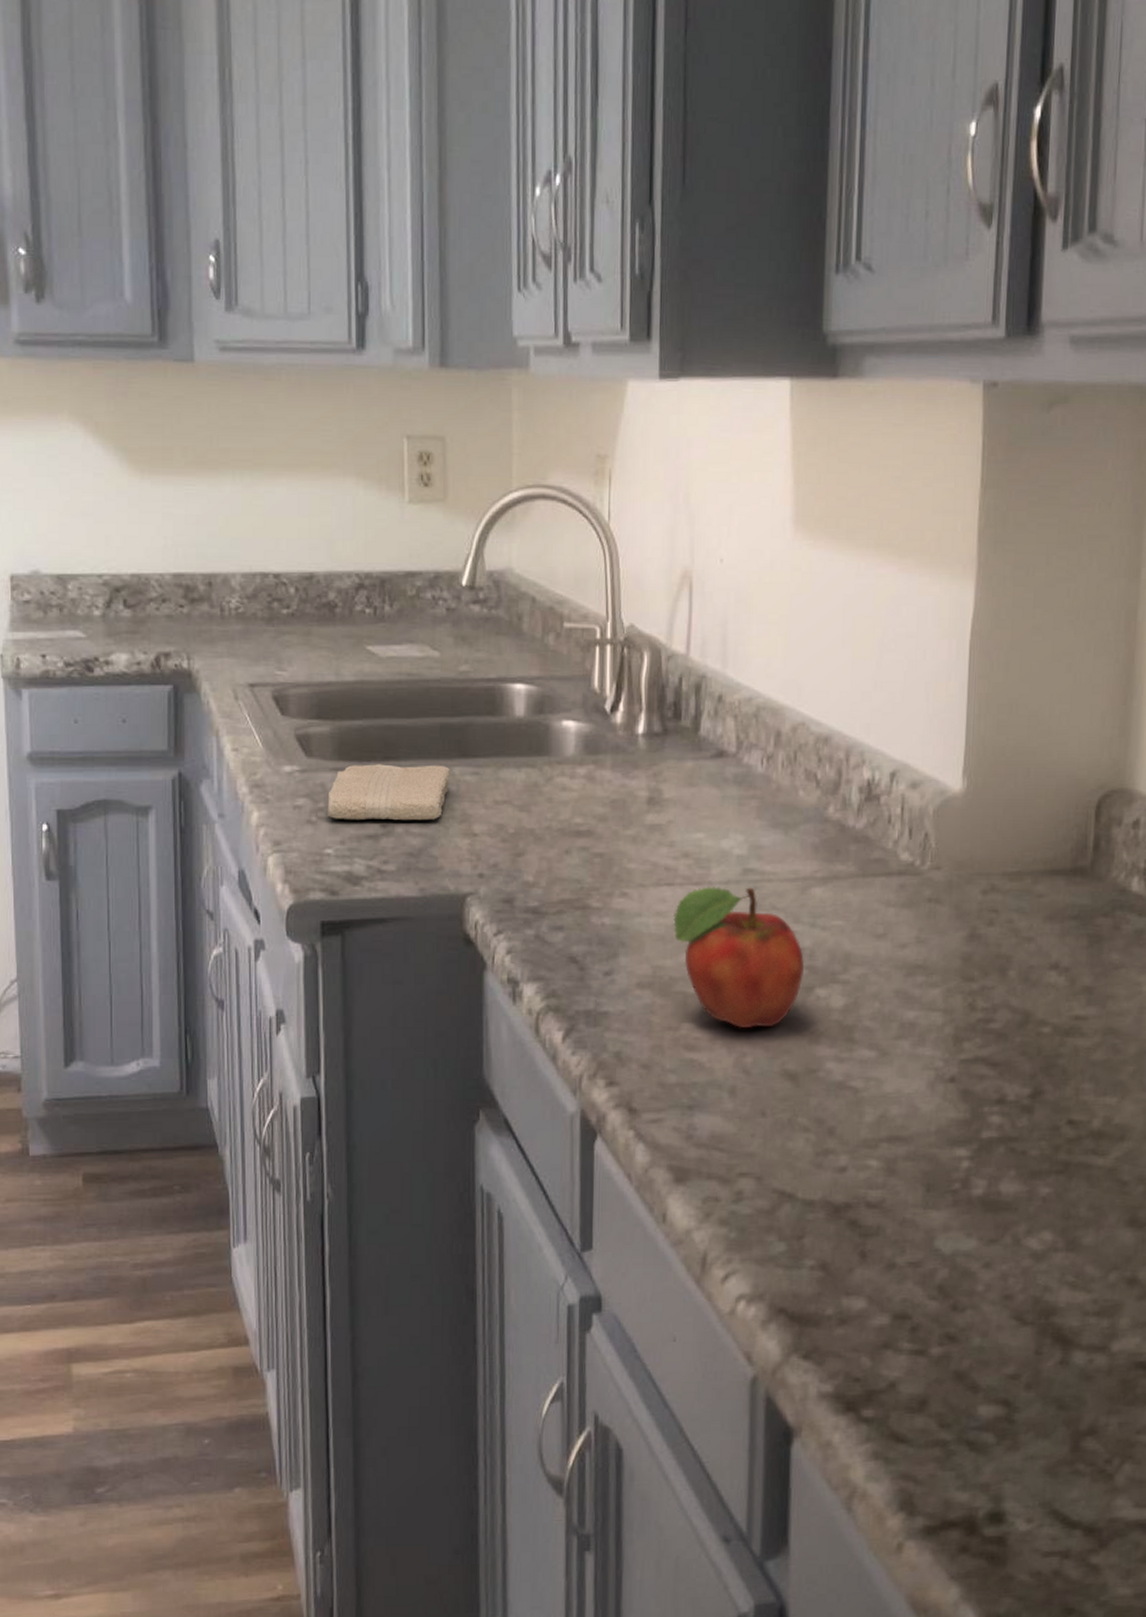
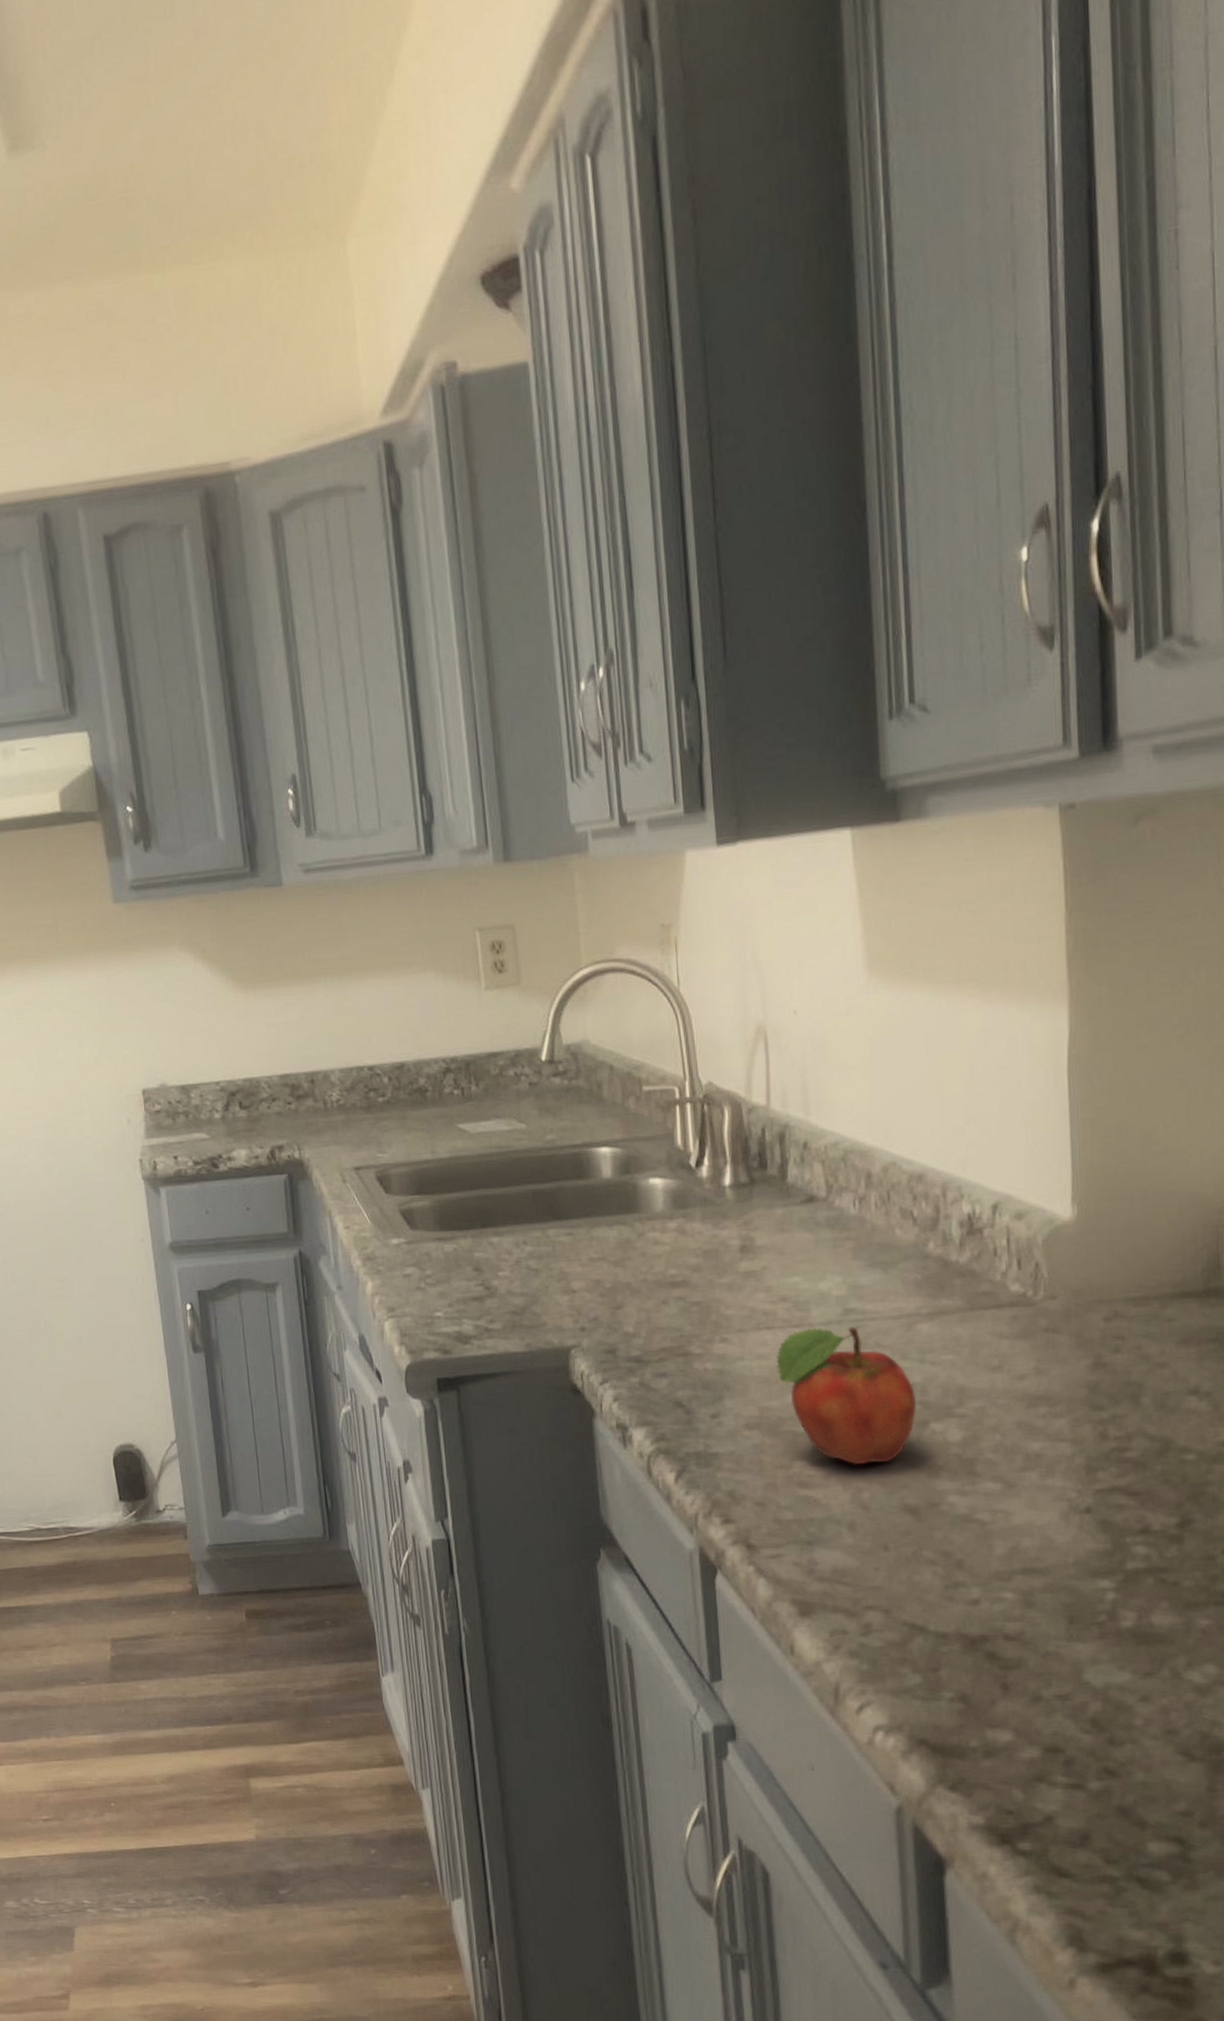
washcloth: present [327,764,450,821] -> none [434,1228,546,1285]

